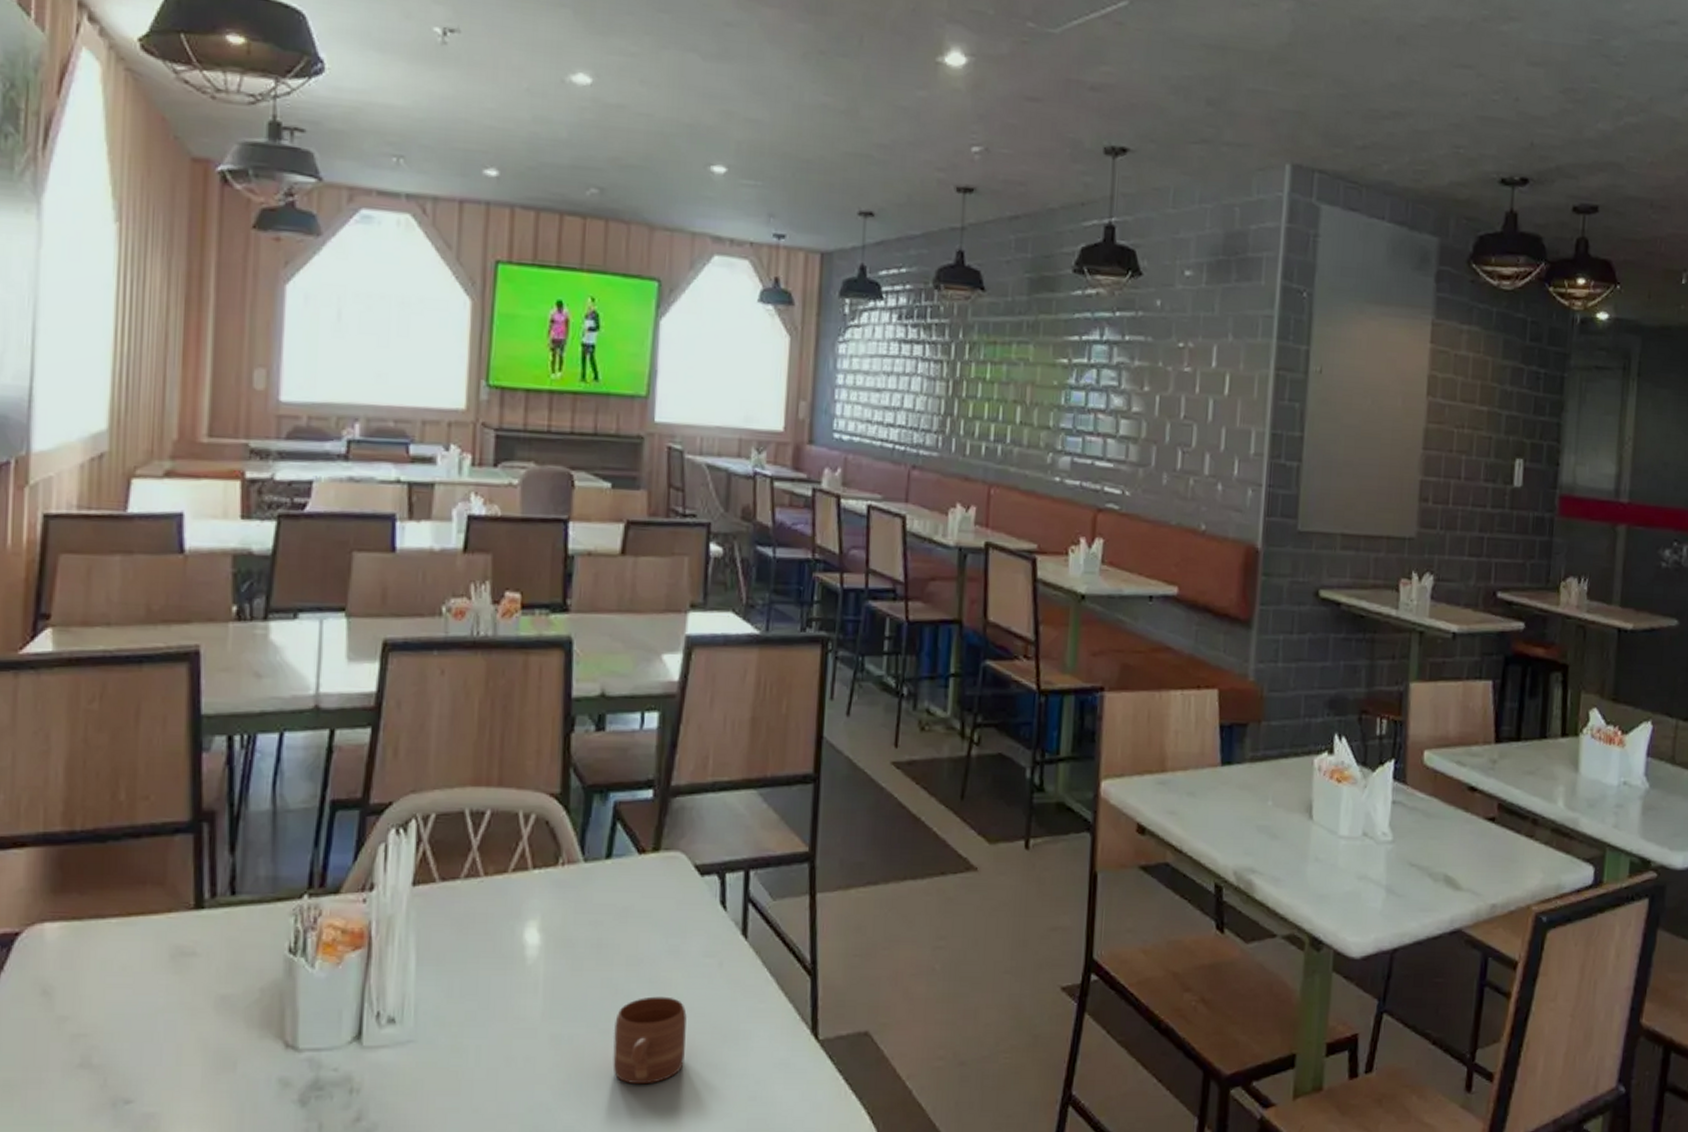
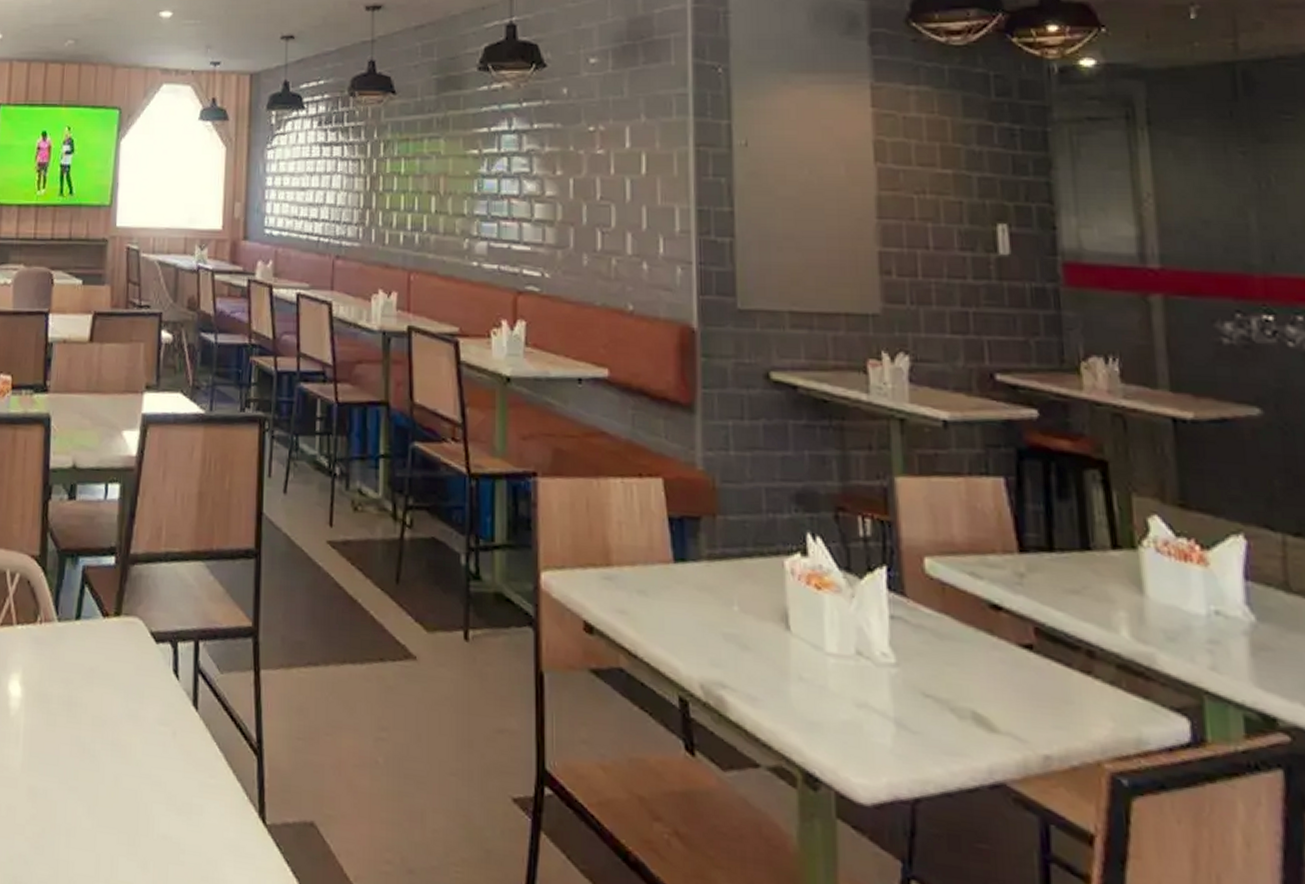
mug: present [613,996,687,1085] -> none [80,759,145,849]

